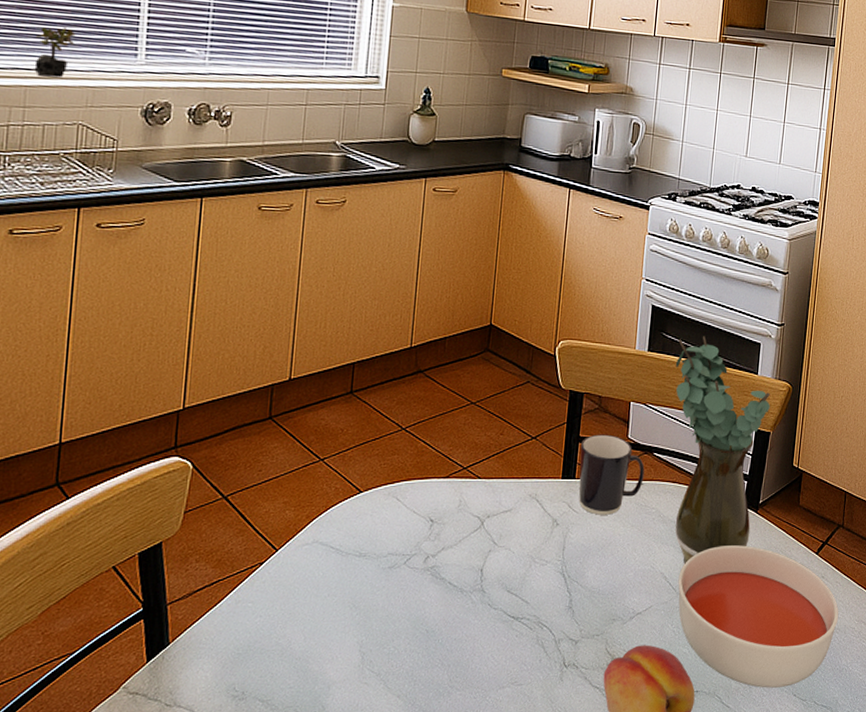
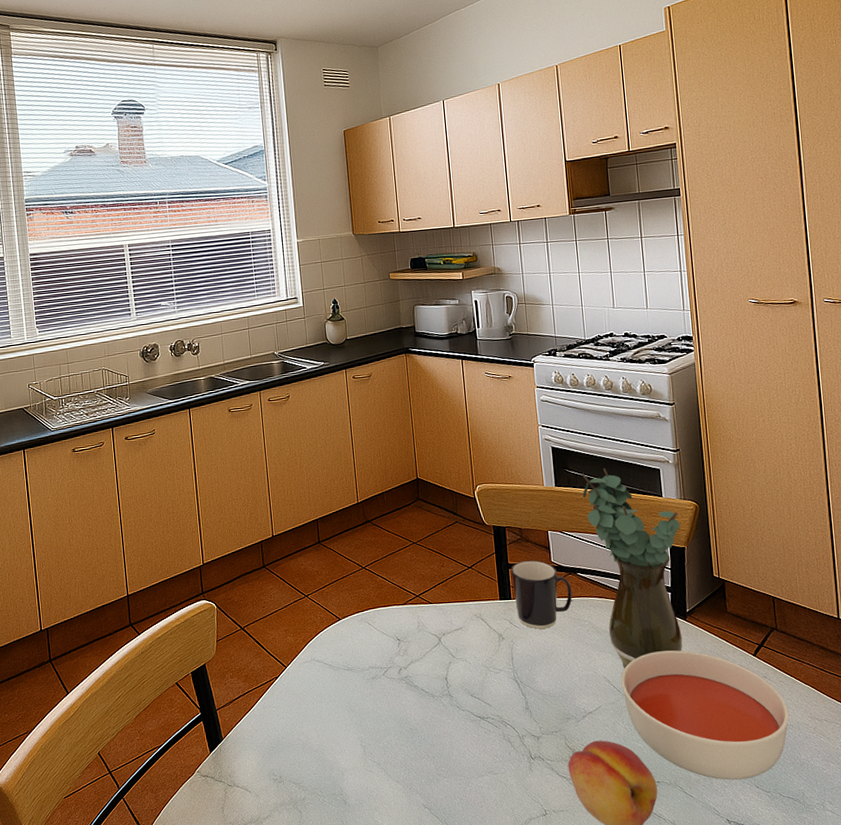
succulent plant: present [34,26,76,78] -> none [66,303,91,341]

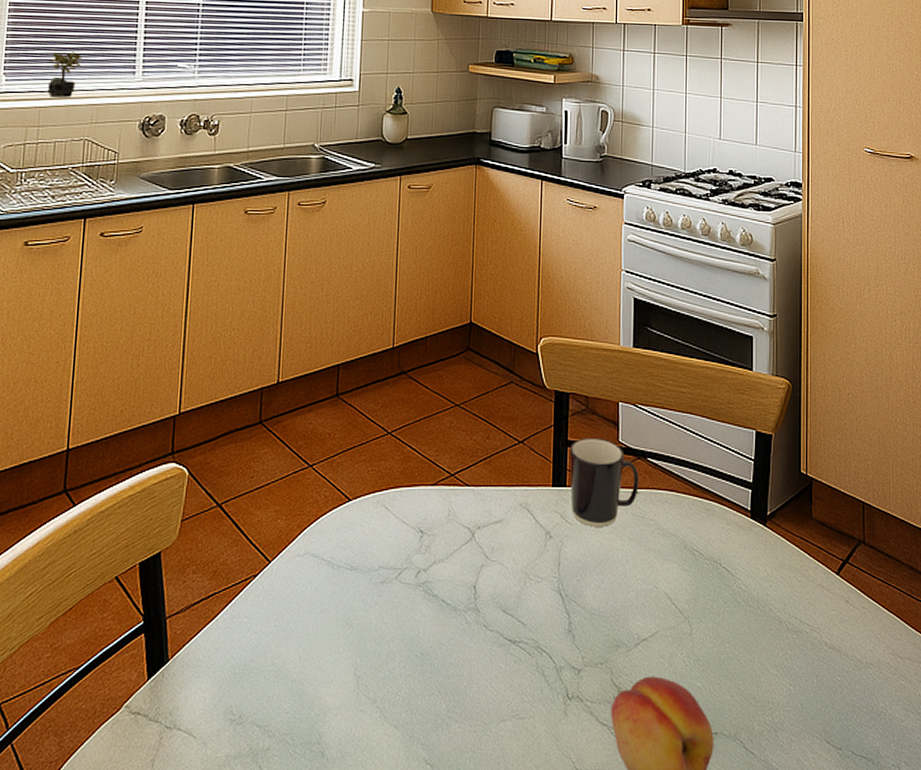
succulent plant: none [66,303,91,341] -> present [47,50,83,99]
vase: present [581,468,683,669] -> none [663,330,769,584]
bowl: present [621,650,790,780] -> none [685,563,870,733]

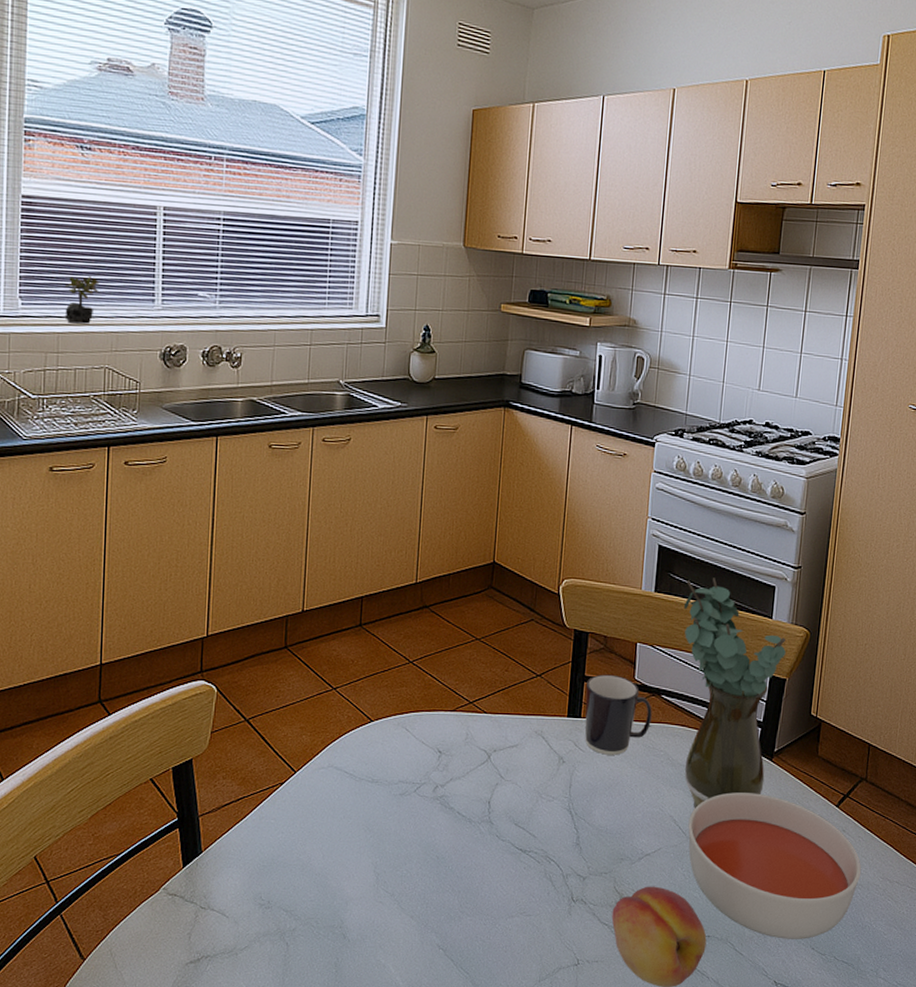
vase: none [663,330,769,584] -> present [683,578,786,809]
bowl: none [685,563,870,733] -> present [688,792,862,939]

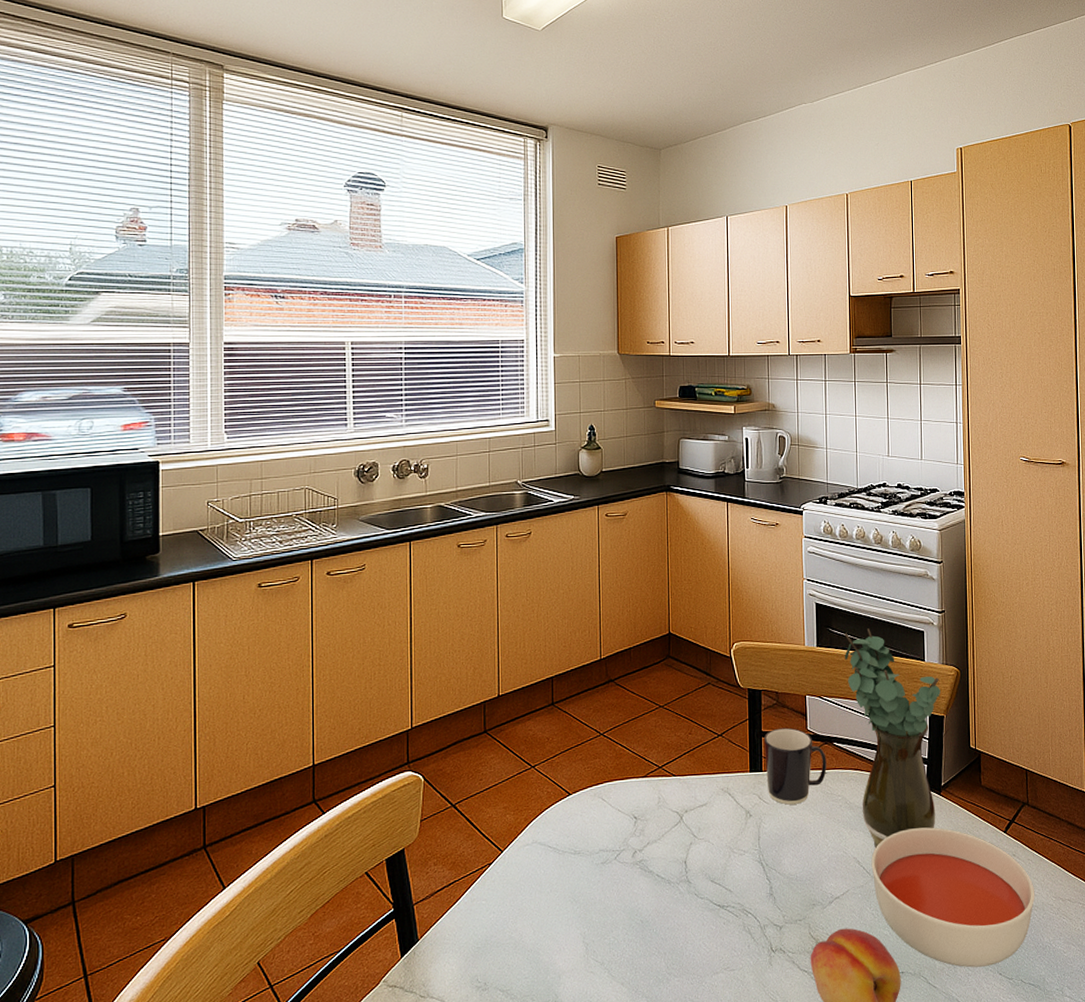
succulent plant: present [64,275,100,325] -> none [265,407,297,452]

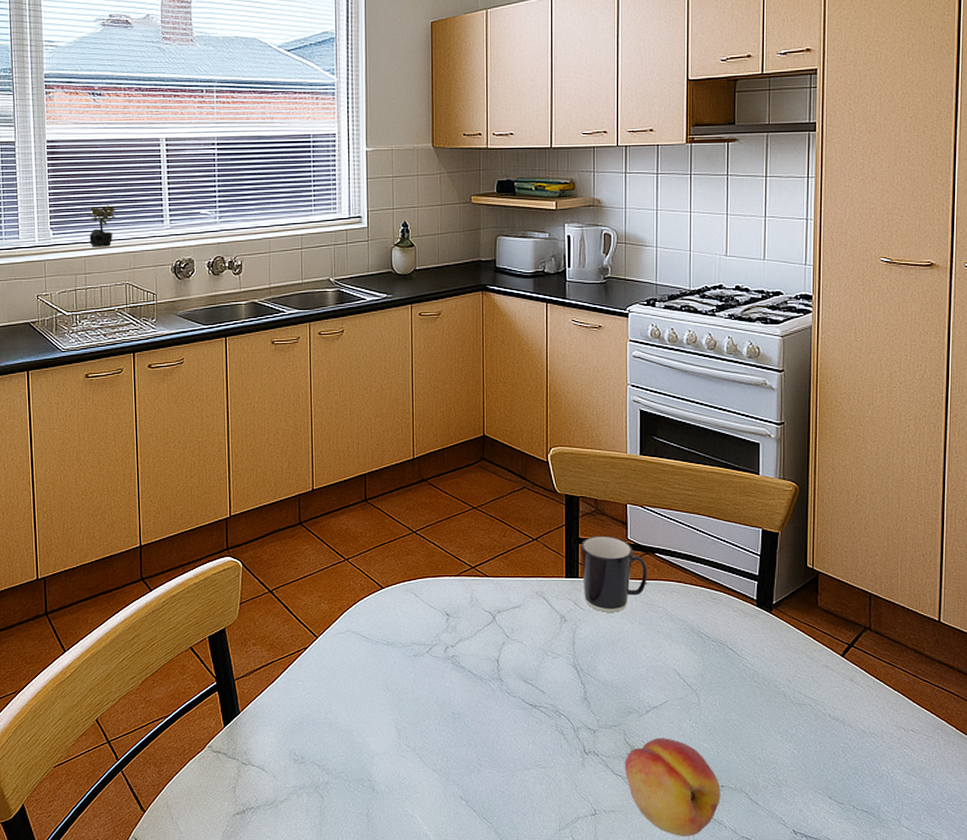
succulent plant: none [265,407,297,452] -> present [87,204,116,248]
vase: present [844,628,941,848] -> none [669,438,776,662]
bowl: present [871,827,1035,968] -> none [692,645,874,789]

